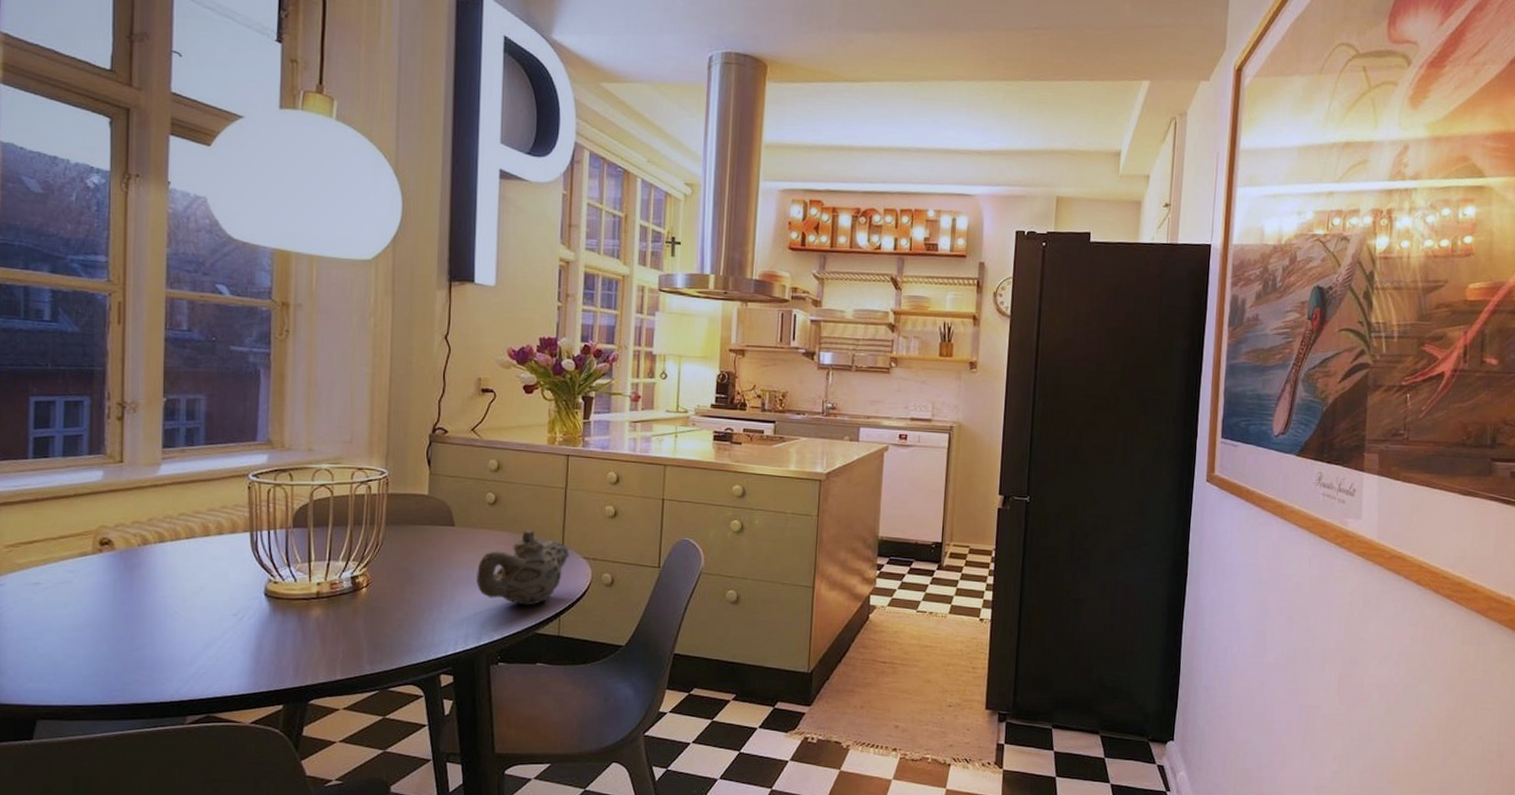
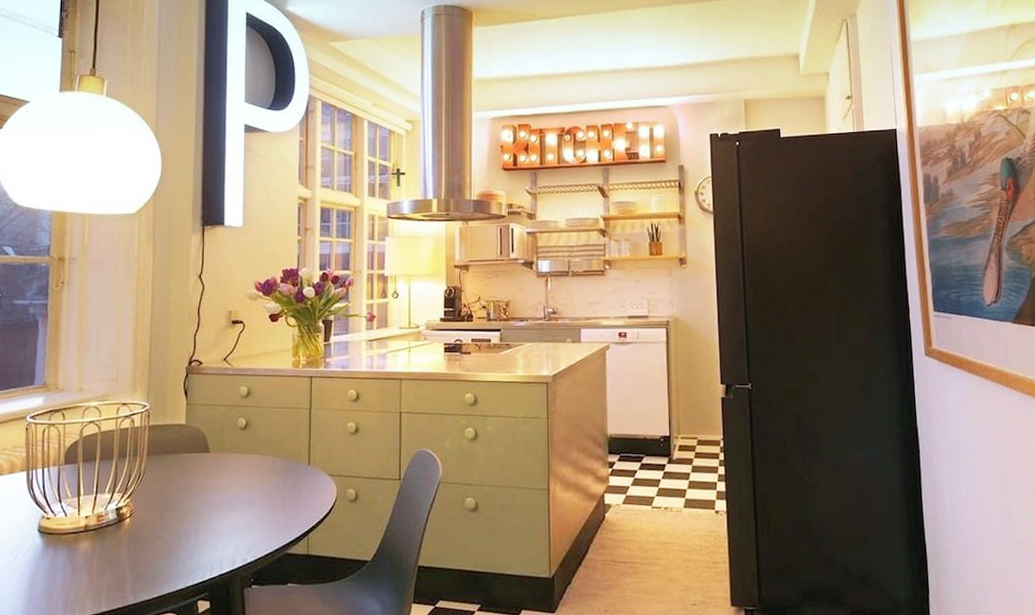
teapot: present [476,530,569,606] -> none [230,451,315,526]

